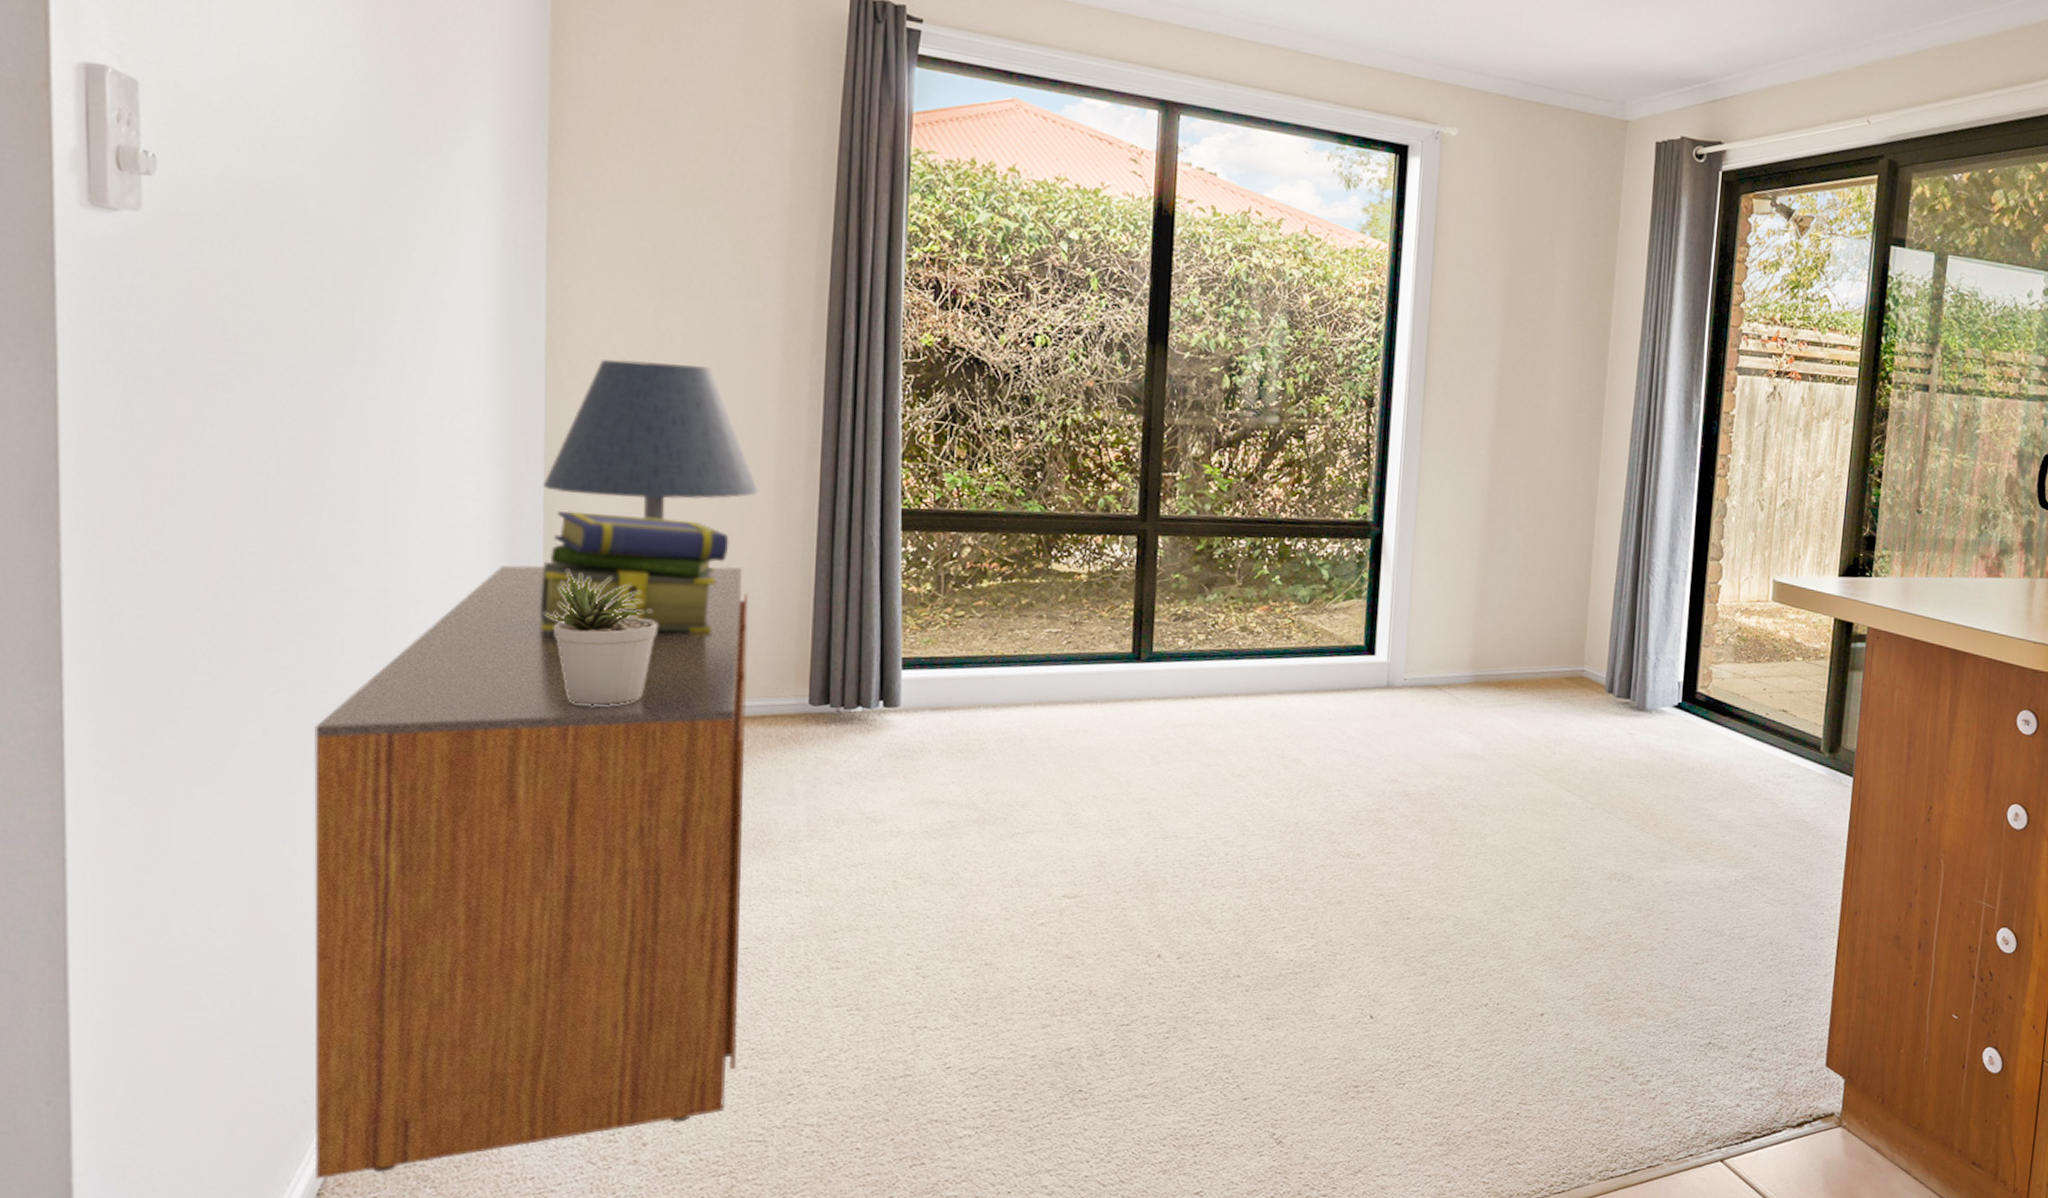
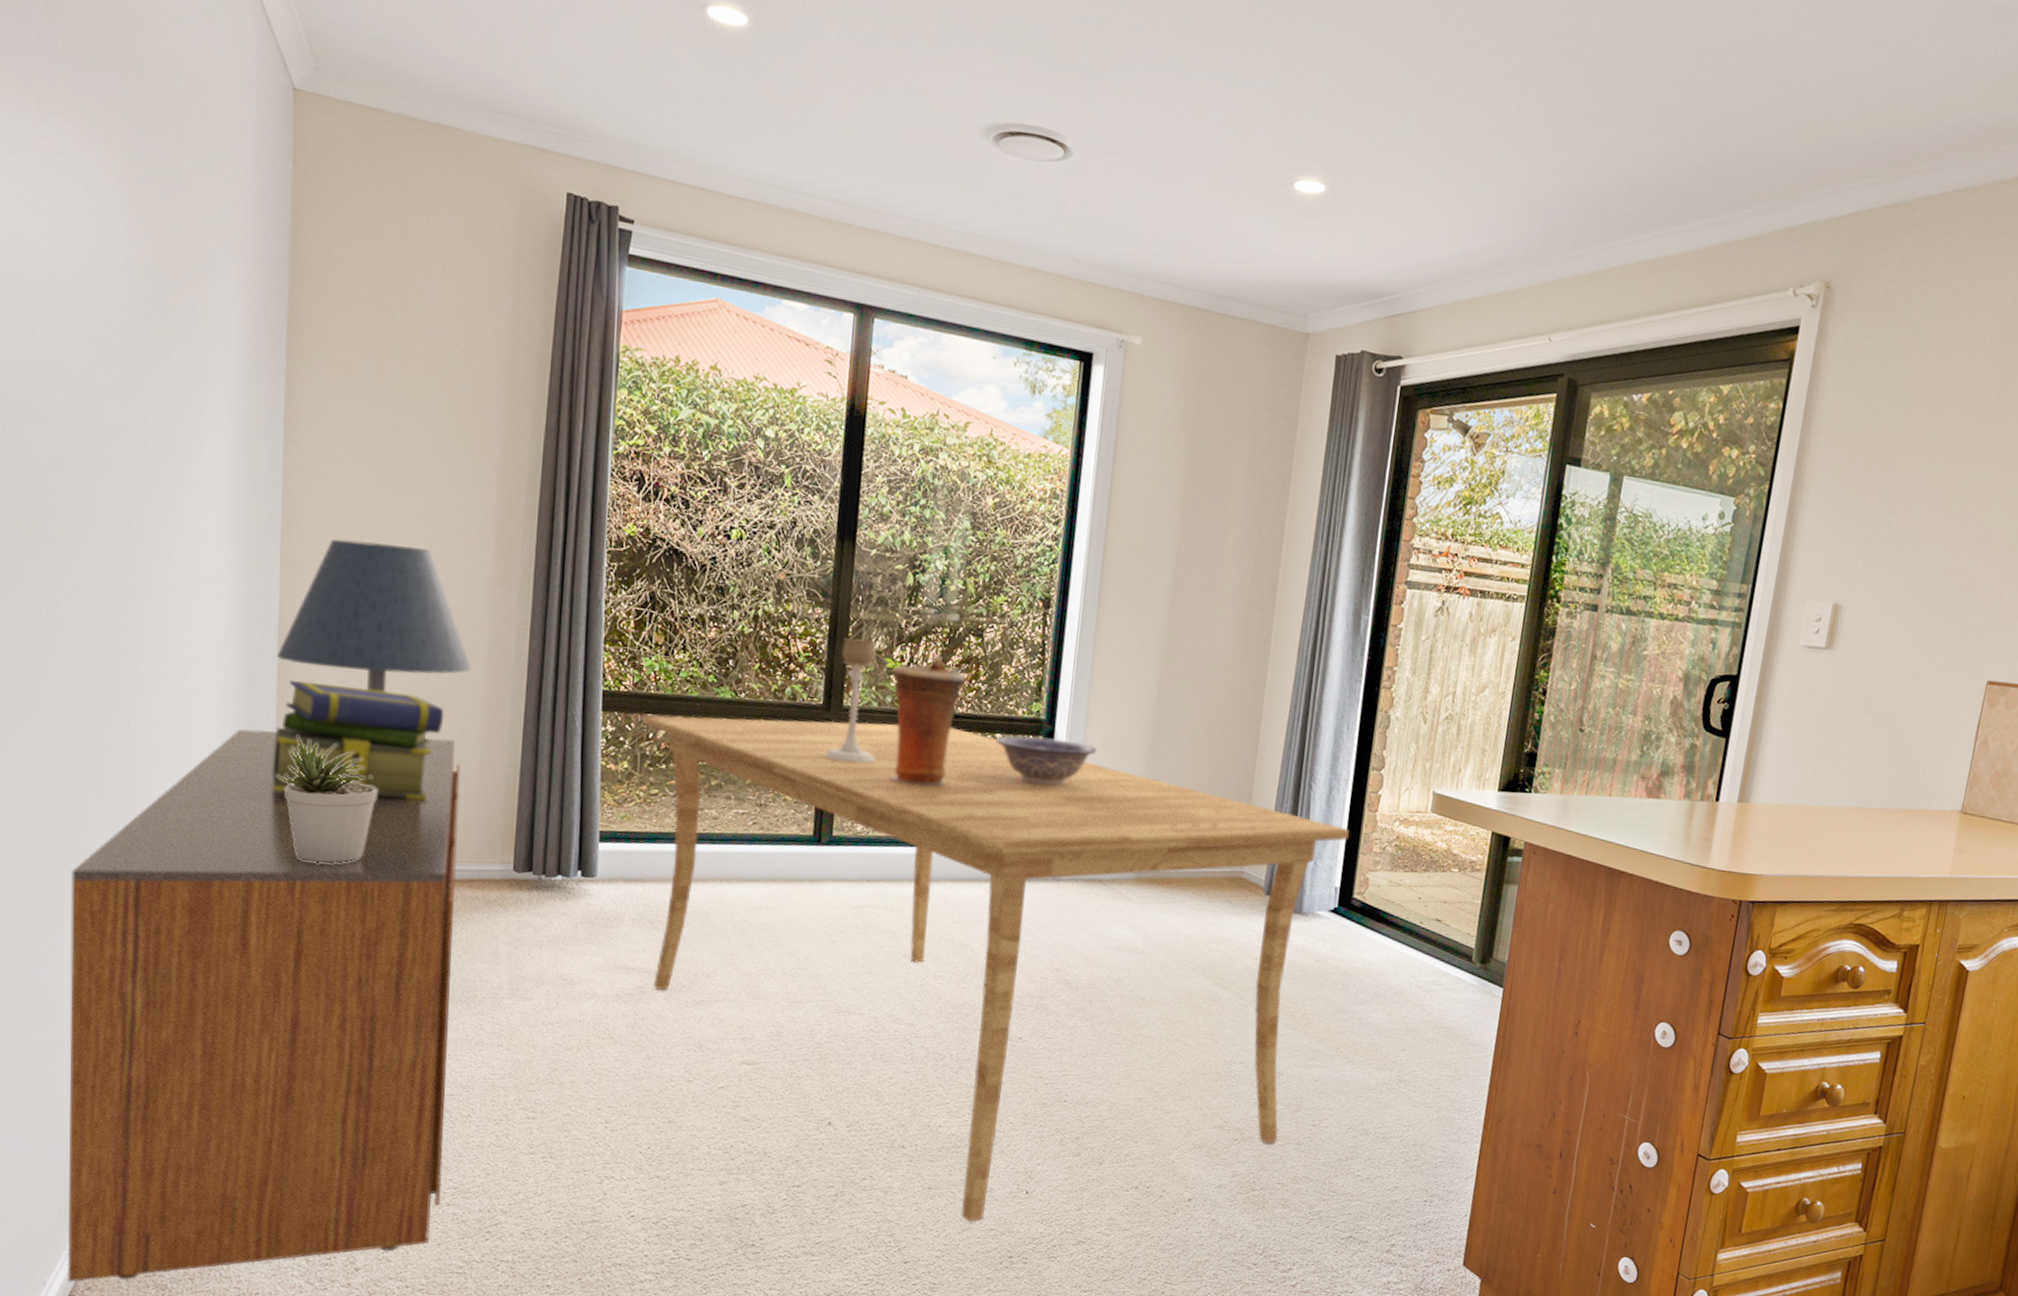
dining table: none [947,531,1690,1052] -> present [644,715,1349,1223]
candle holder: none [1142,444,1195,575] -> present [825,638,875,764]
vase: none [1211,459,1289,596] -> present [890,654,966,786]
decorative bowl: none [1322,539,1427,591] -> present [996,735,1097,787]

